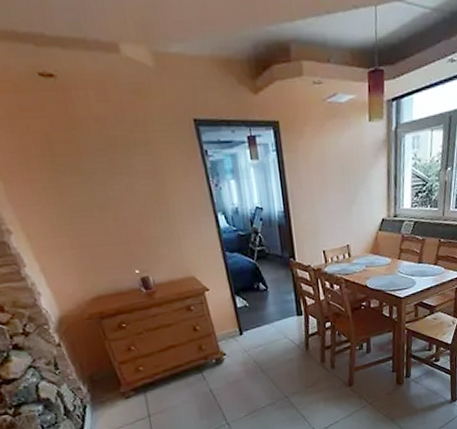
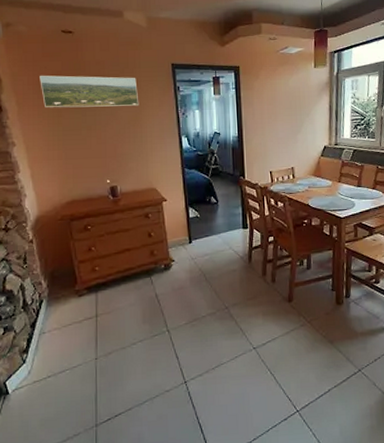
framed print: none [22,138,160,184] -> present [40,75,139,108]

